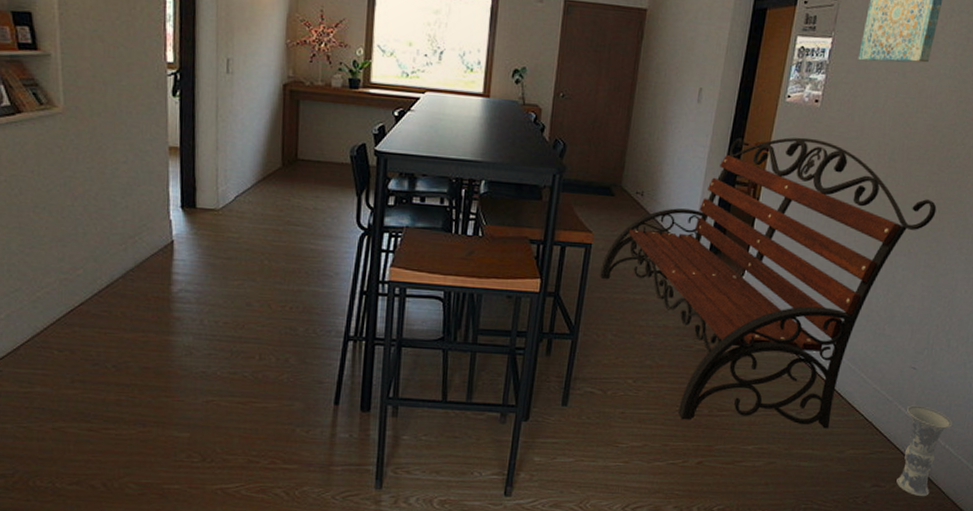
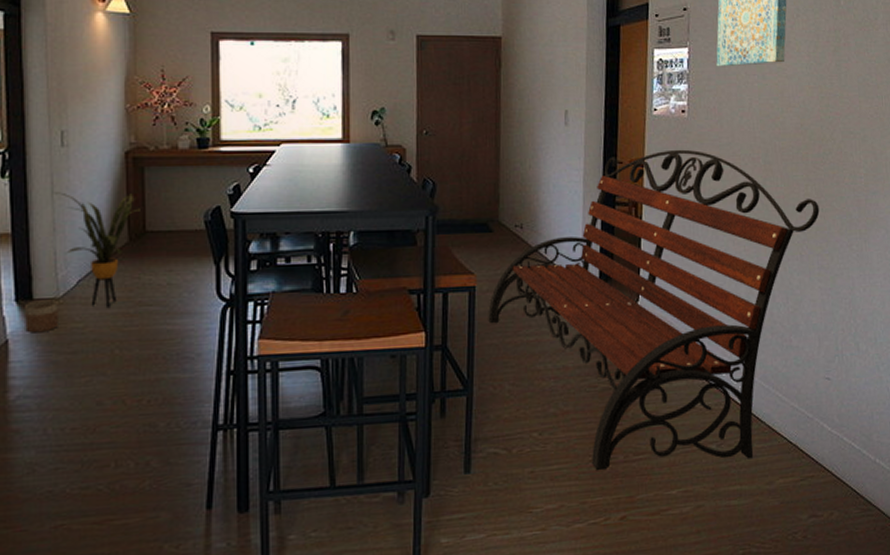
planter: none [188,209,218,238] -> present [25,299,58,333]
house plant: none [218,114,294,224] -> present [53,192,140,309]
vase: present [896,405,953,497] -> none [829,418,879,522]

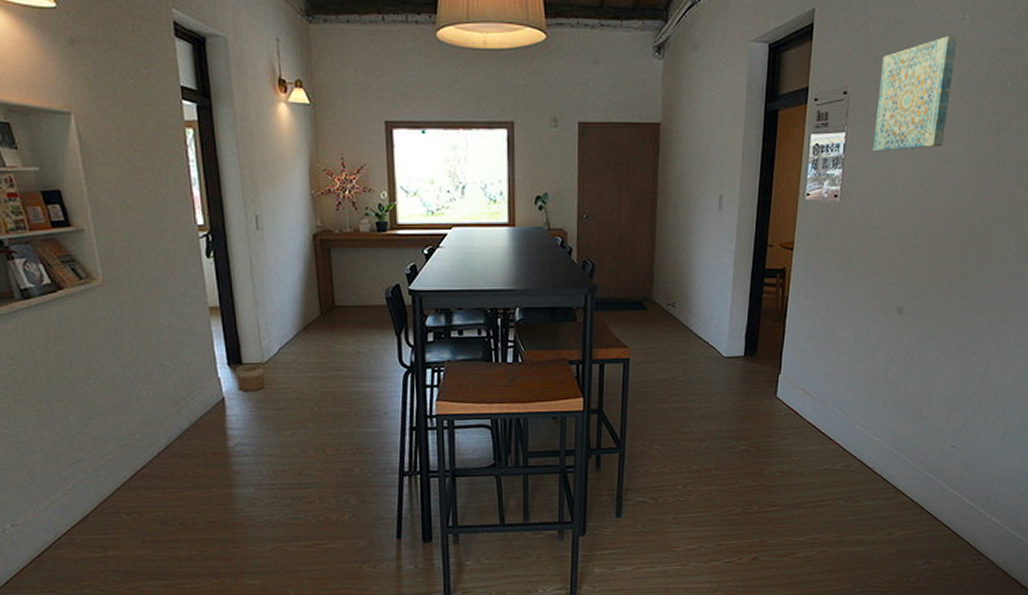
house plant: present [53,192,140,309] -> none [253,271,329,373]
bench: present [488,149,820,471] -> none [640,233,963,519]

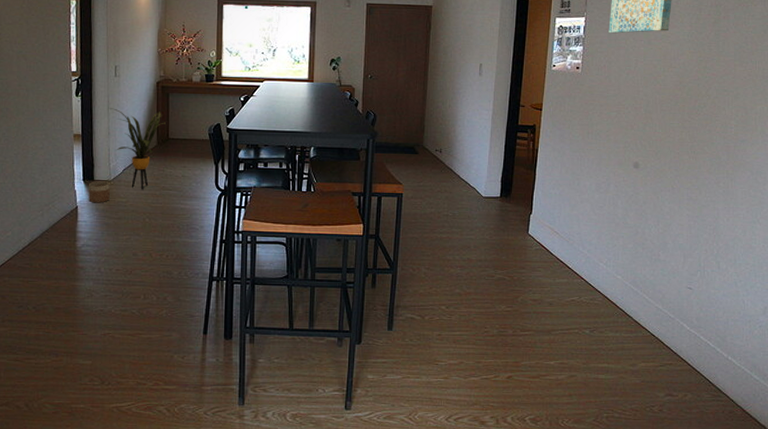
house plant: none [253,271,329,373] -> present [109,108,166,190]

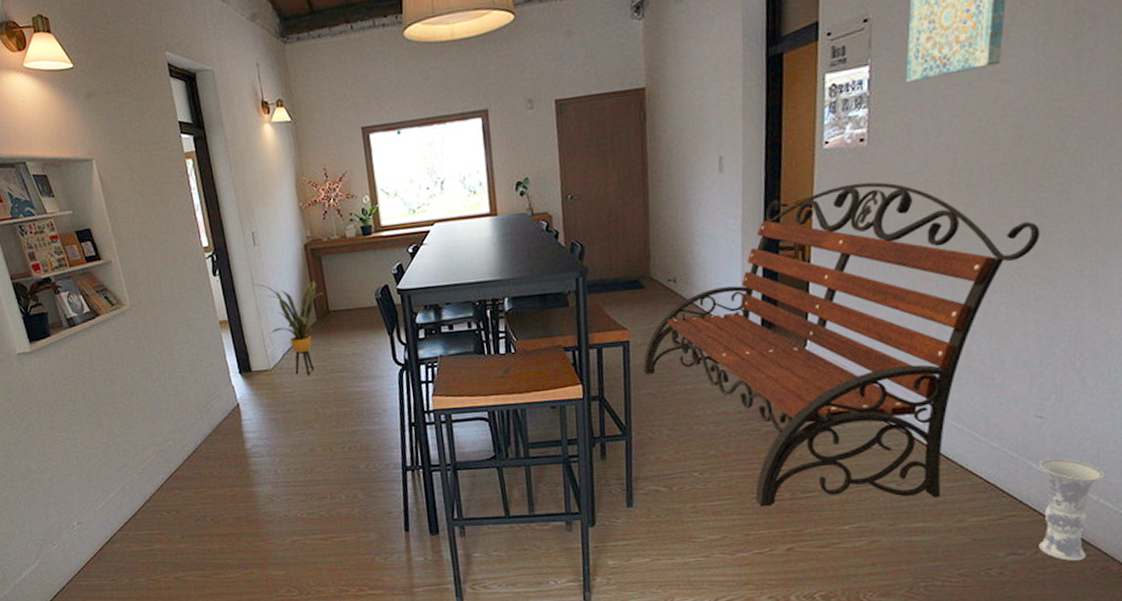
planter: present [89,181,110,203] -> none [247,371,273,398]
bench: none [411,98,692,345] -> present [643,182,1040,507]
vase: none [687,321,732,405] -> present [1039,458,1105,562]

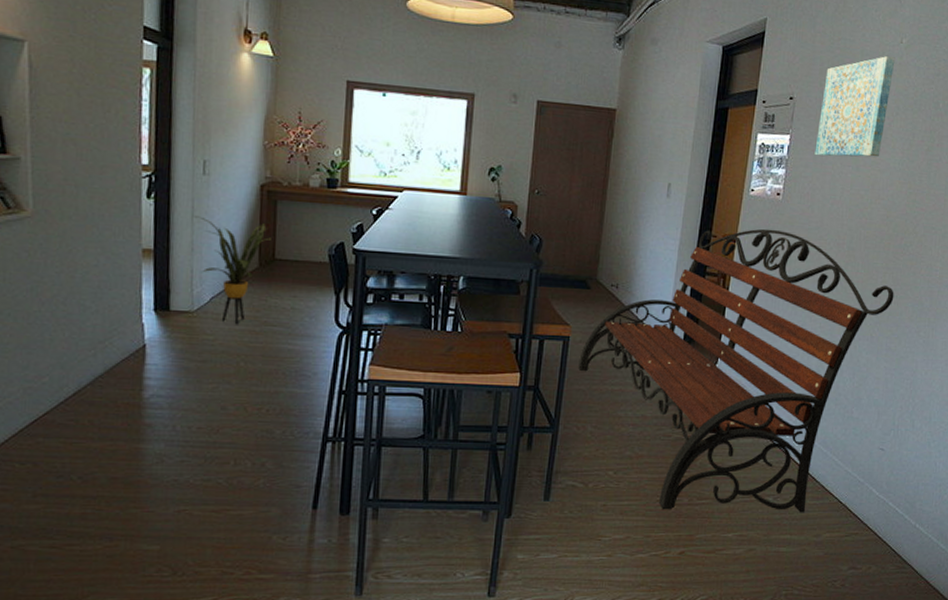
vase: present [1039,458,1105,562] -> none [872,486,922,578]

